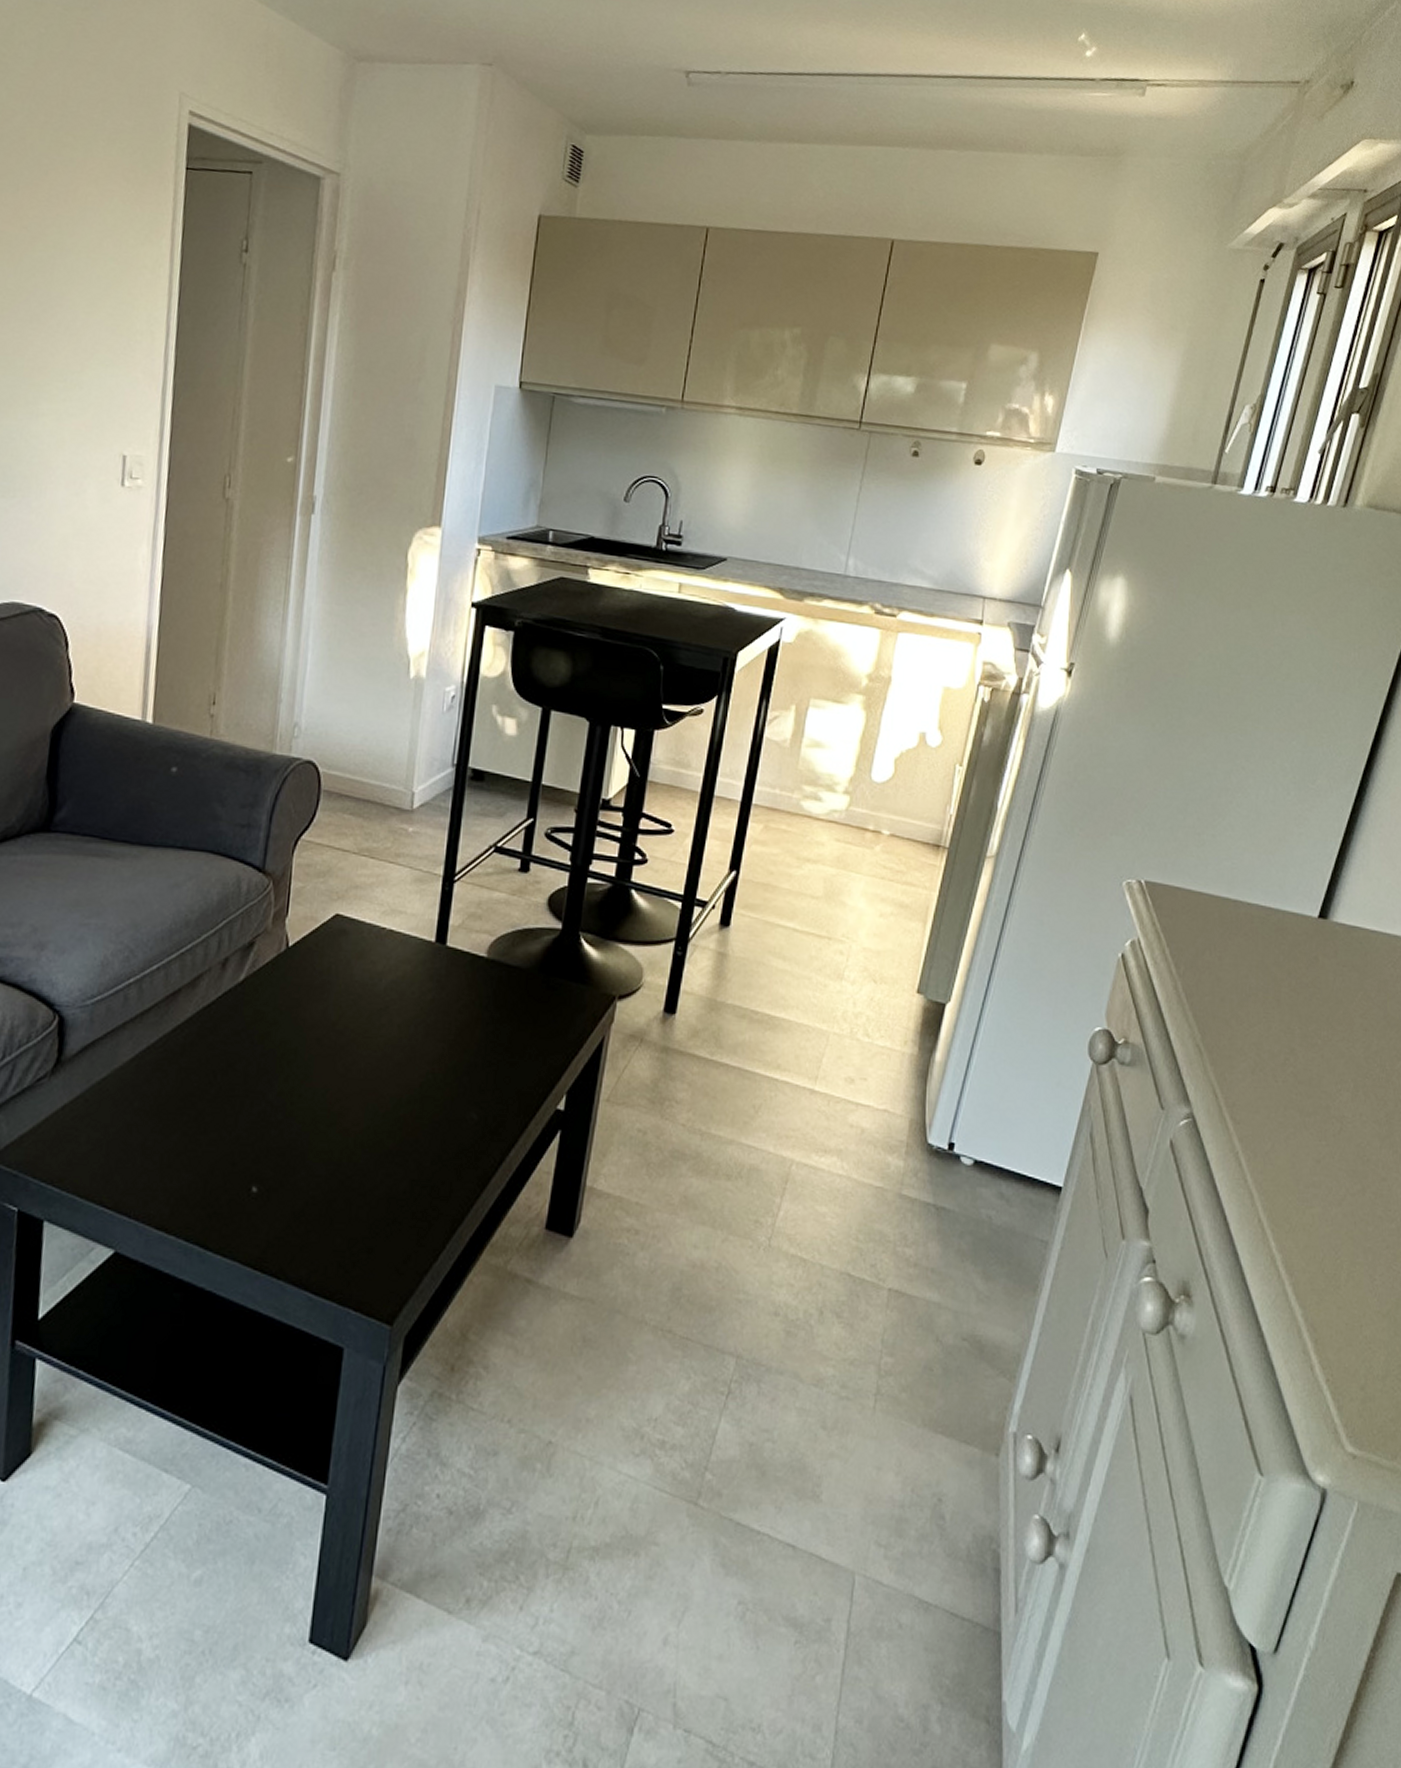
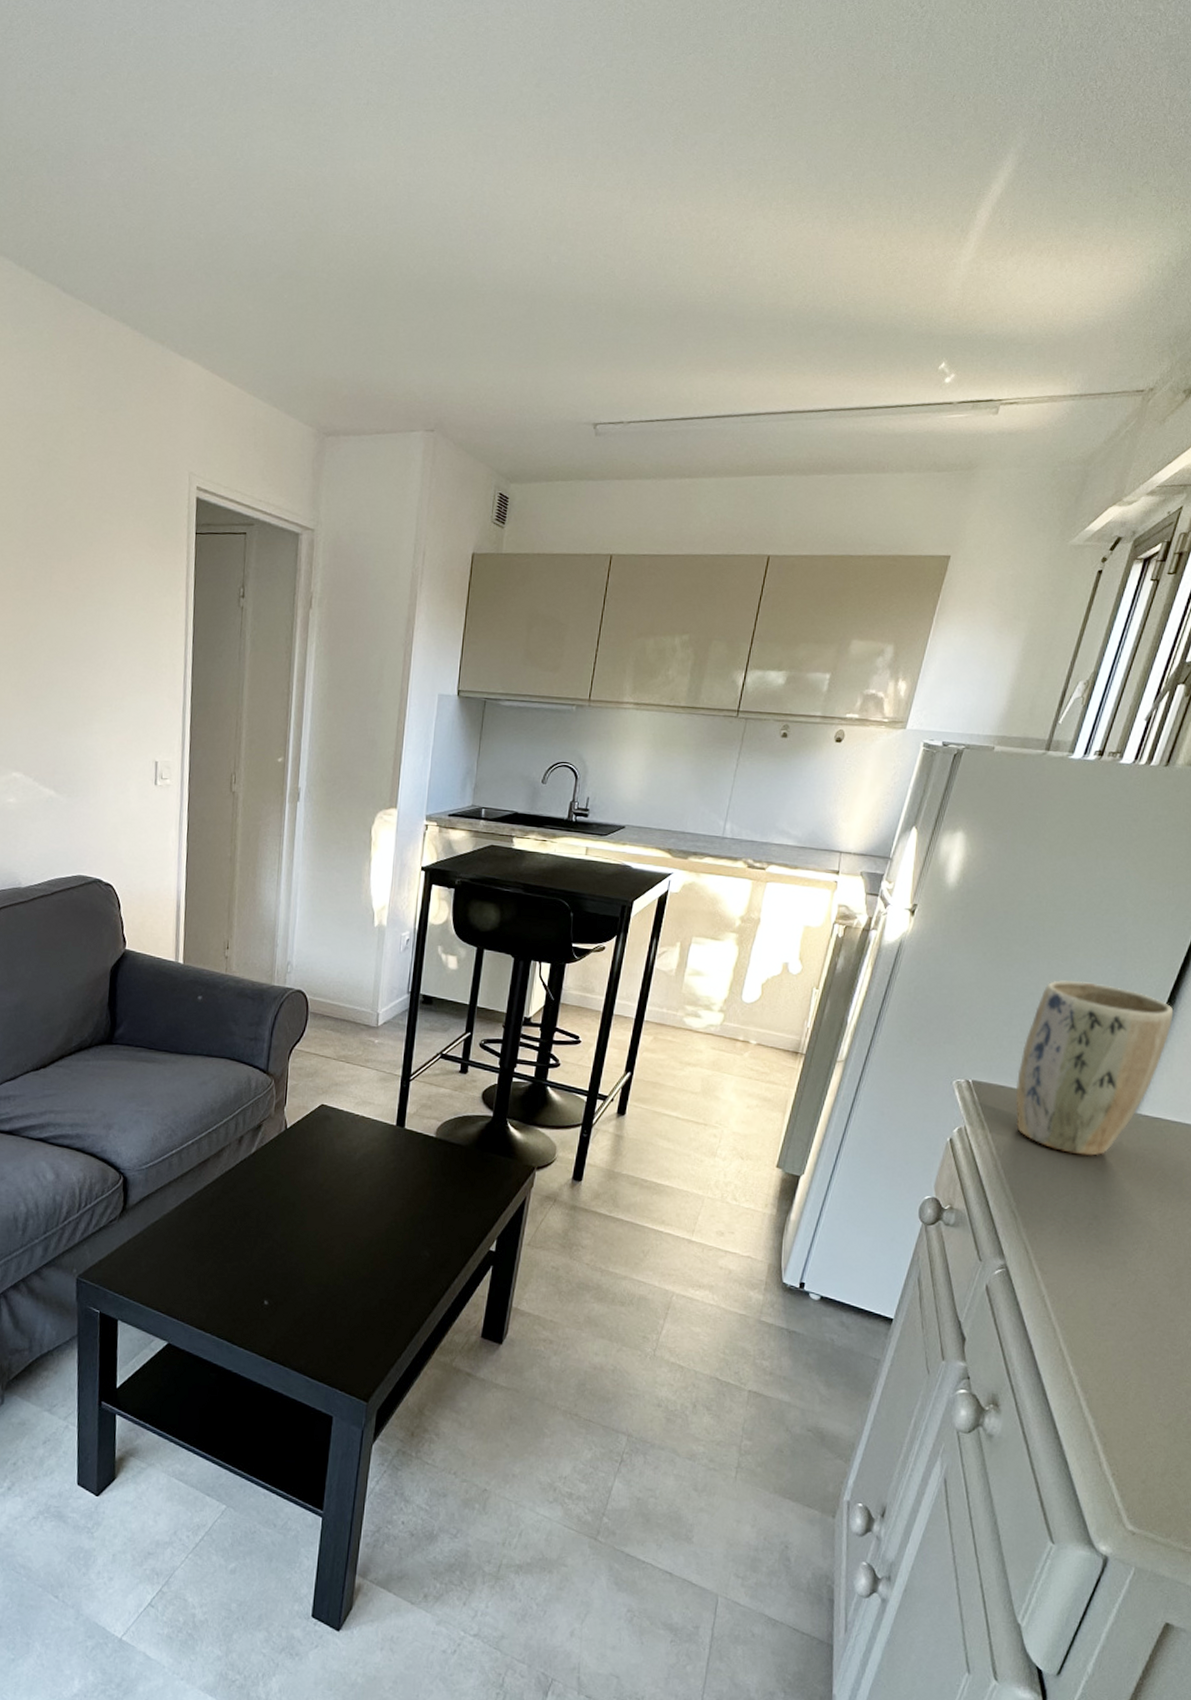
plant pot: none [1194,757,1367,975] -> present [1015,979,1174,1156]

